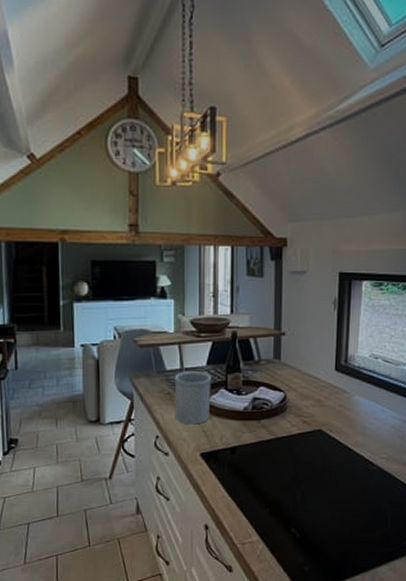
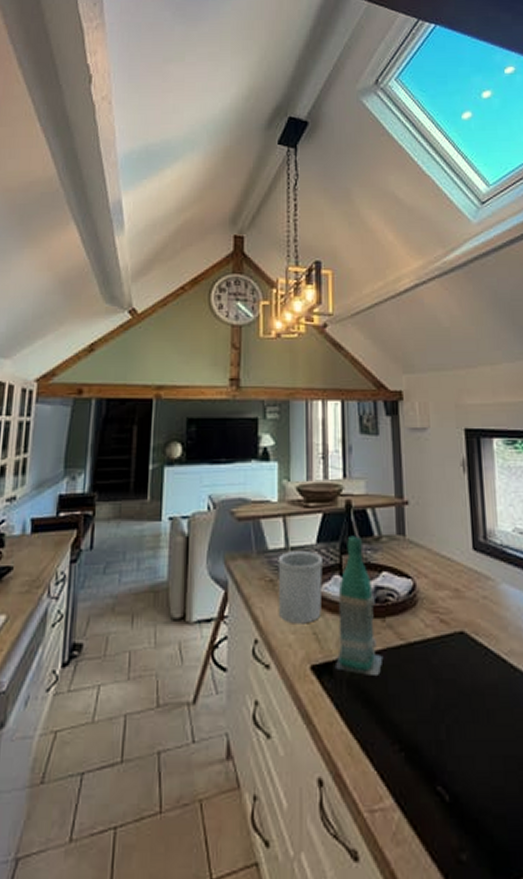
bottle: none [219,359,257,459] -> present [334,535,384,675]

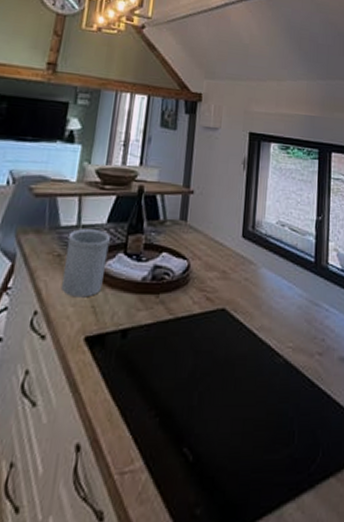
bottle: present [334,535,384,675] -> none [107,218,154,347]

